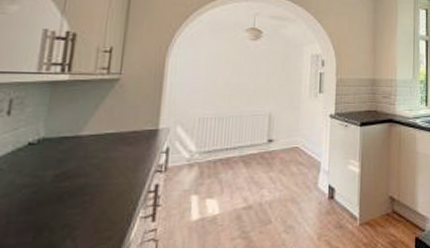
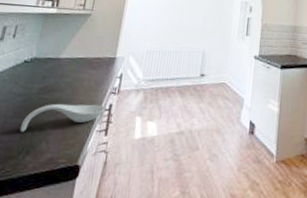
spoon rest: none [31,187,150,231] -> present [19,103,106,132]

